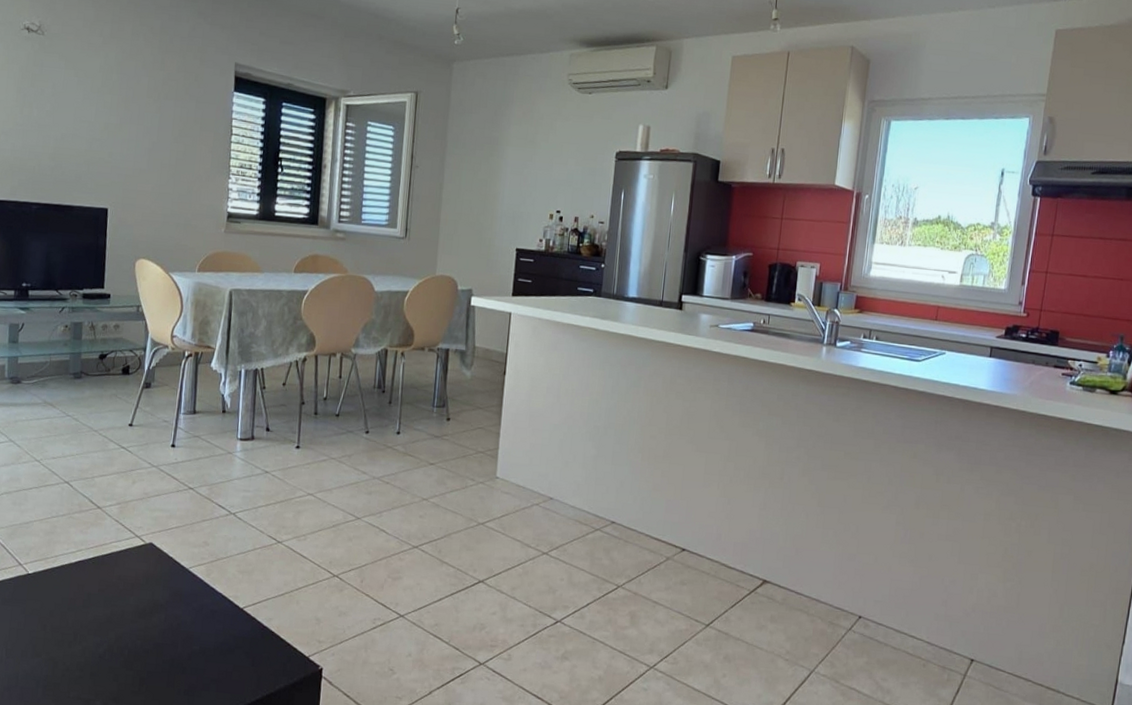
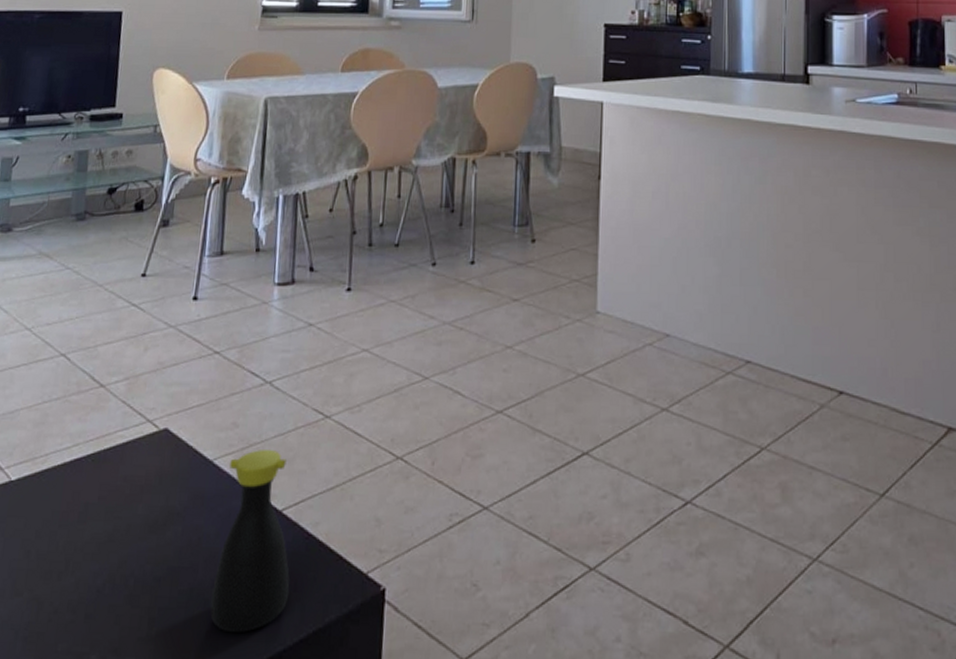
bottle: none [187,563,249,692] -> present [210,450,290,633]

